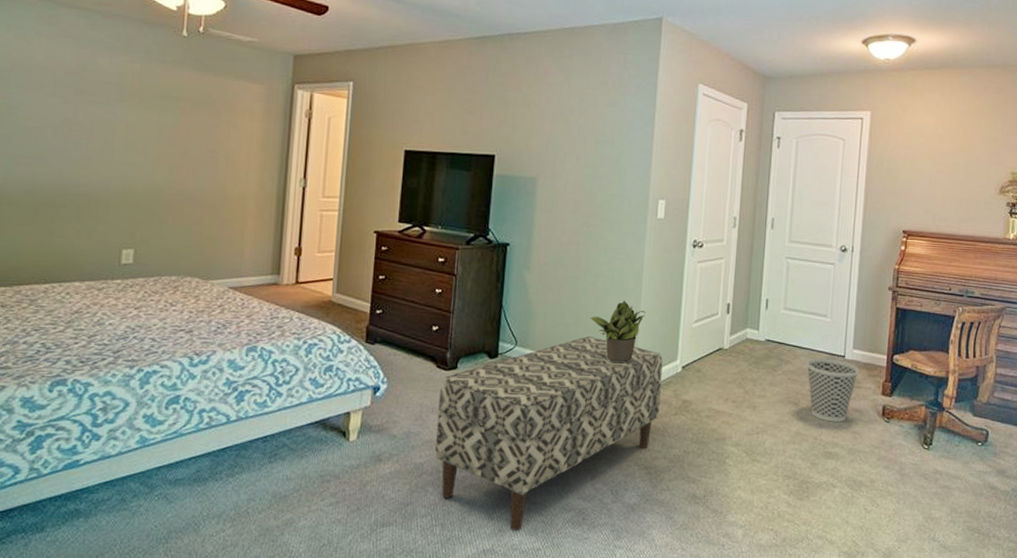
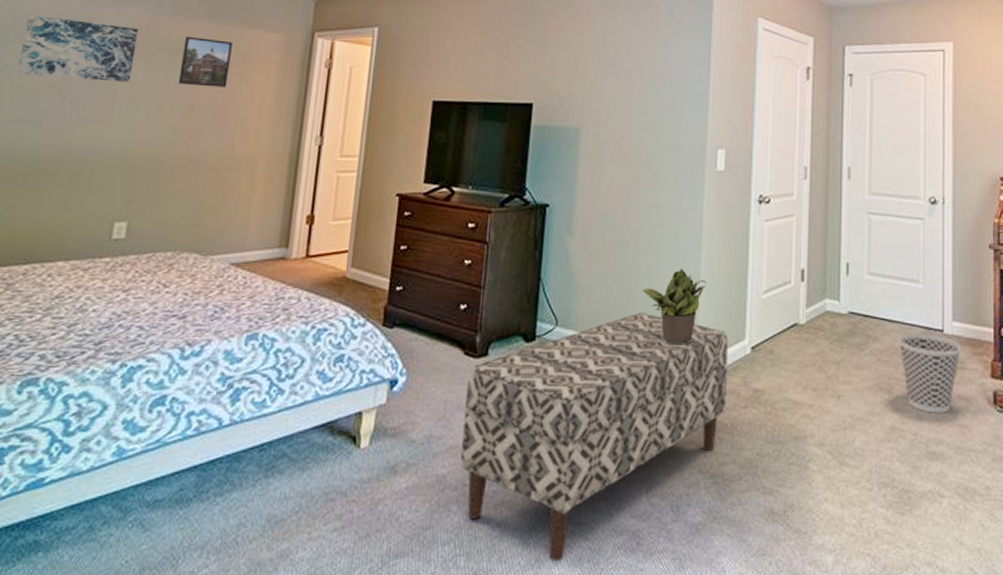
wall art: none [20,60,131,125] -> present [17,15,139,82]
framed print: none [171,84,219,133] -> present [178,36,233,88]

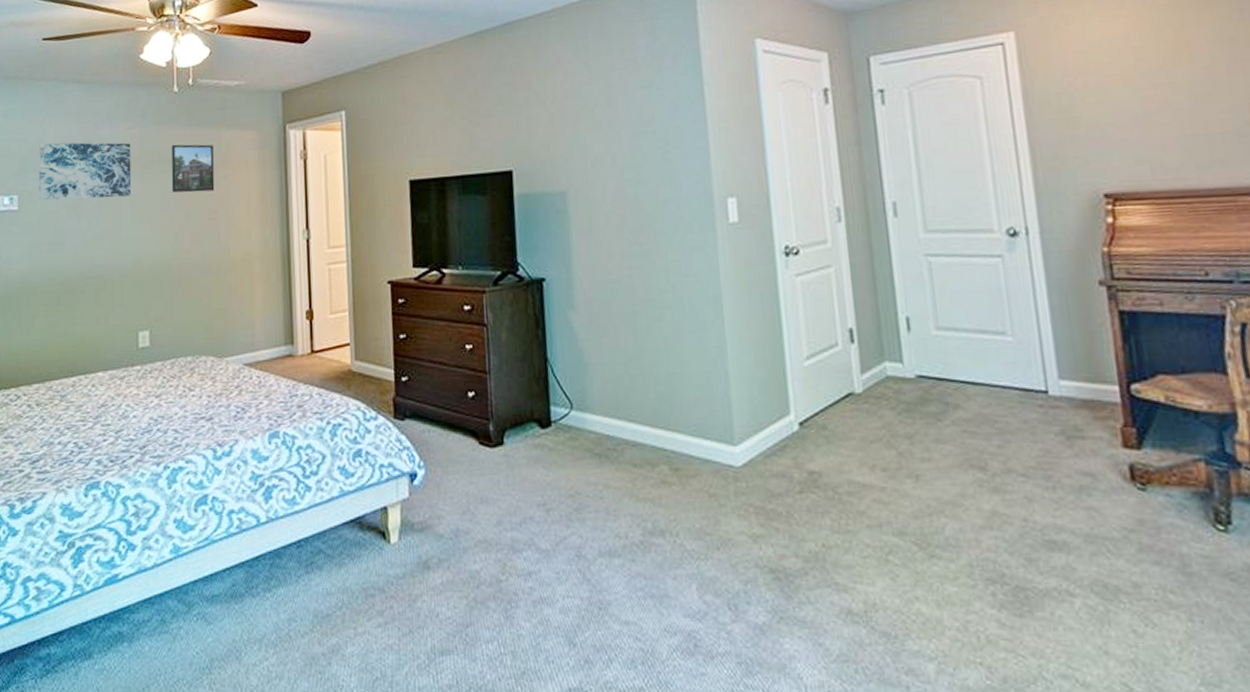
bench: present [459,313,728,560] -> none [487,390,778,662]
potted plant: present [642,267,707,344] -> none [661,336,736,423]
wastebasket: present [898,333,961,413] -> none [986,397,1076,494]

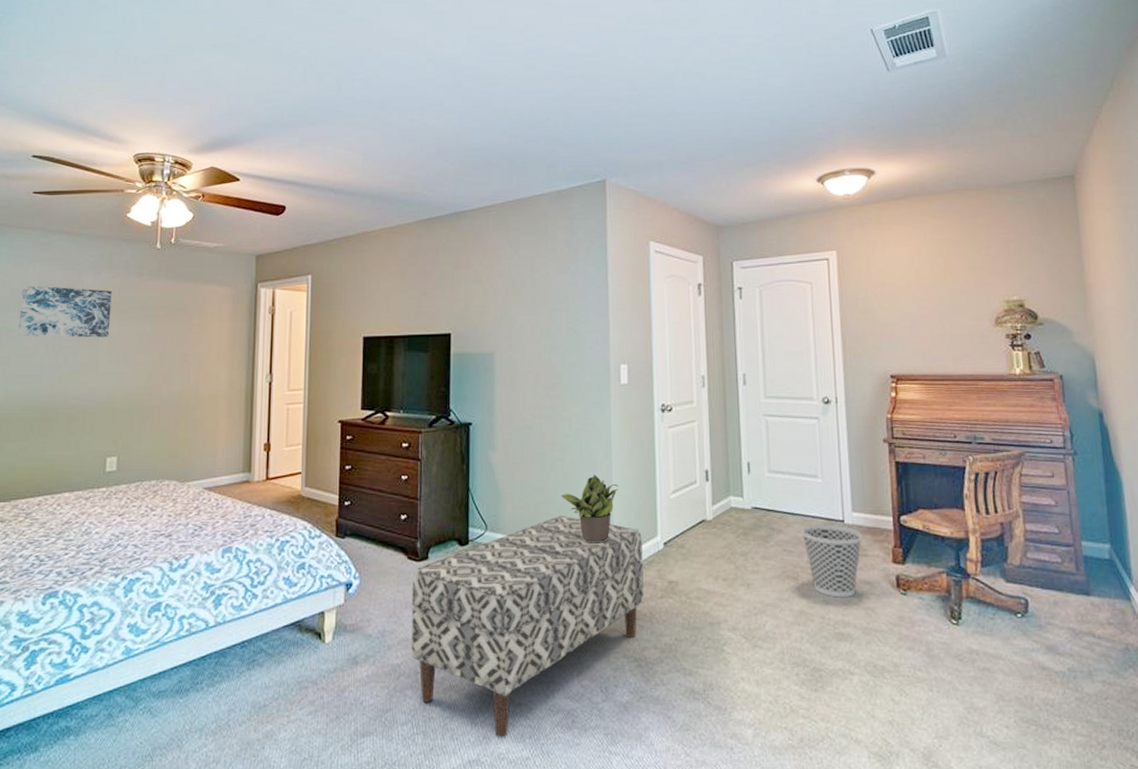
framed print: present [171,144,215,193] -> none [148,294,190,337]
bench: none [487,390,778,662] -> present [411,516,644,737]
potted plant: none [661,336,736,423] -> present [560,473,619,542]
wastebasket: none [986,397,1076,494] -> present [801,524,862,598]

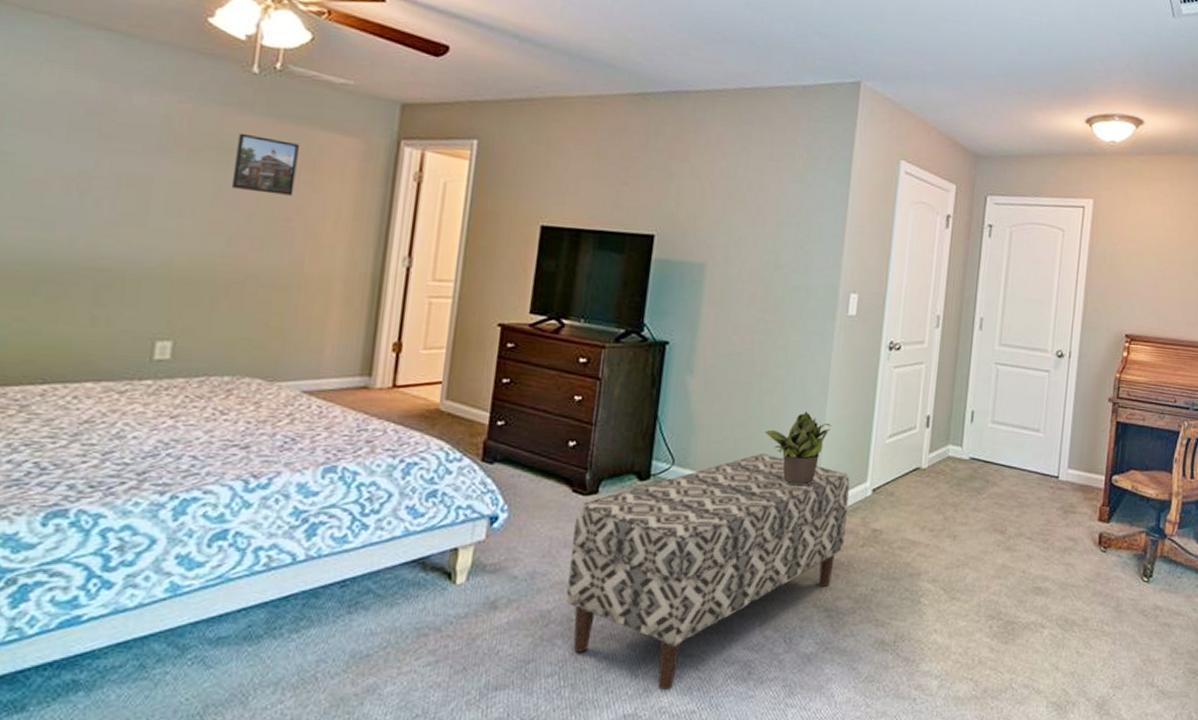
wall art: present [18,285,112,338] -> none [17,93,178,182]
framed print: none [148,294,190,337] -> present [231,133,299,196]
wastebasket: present [801,524,862,598] -> none [1015,479,1074,553]

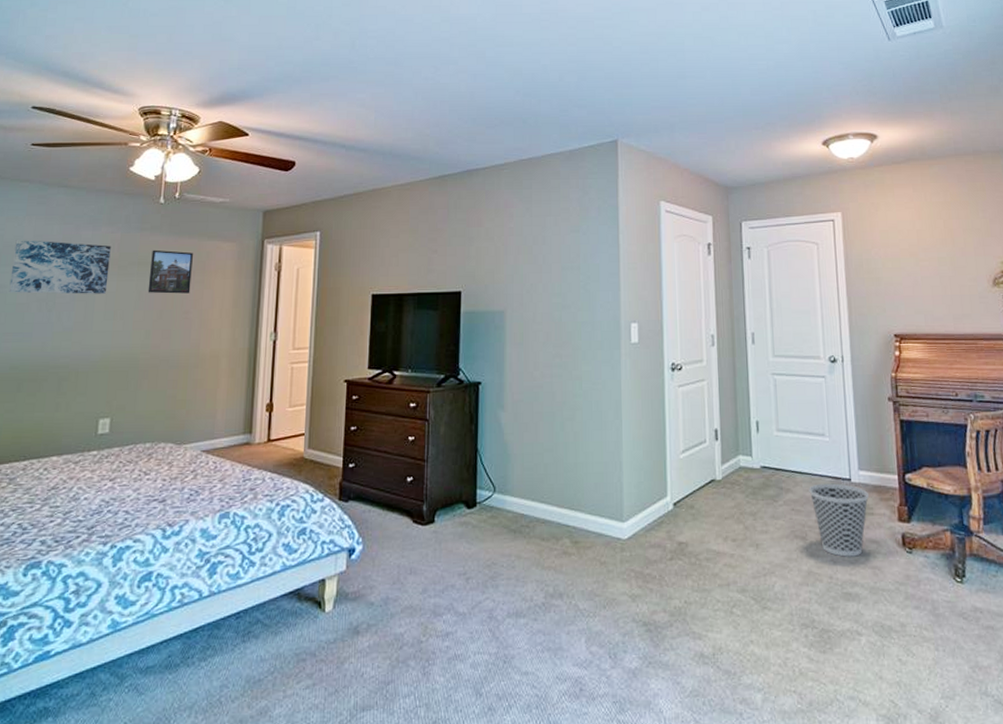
wall art: none [17,93,178,182] -> present [9,240,111,294]
bench: present [565,454,850,690] -> none [415,477,654,708]
potted plant: present [764,410,832,485] -> none [570,433,629,504]
wastebasket: none [1015,479,1074,553] -> present [809,483,869,557]

